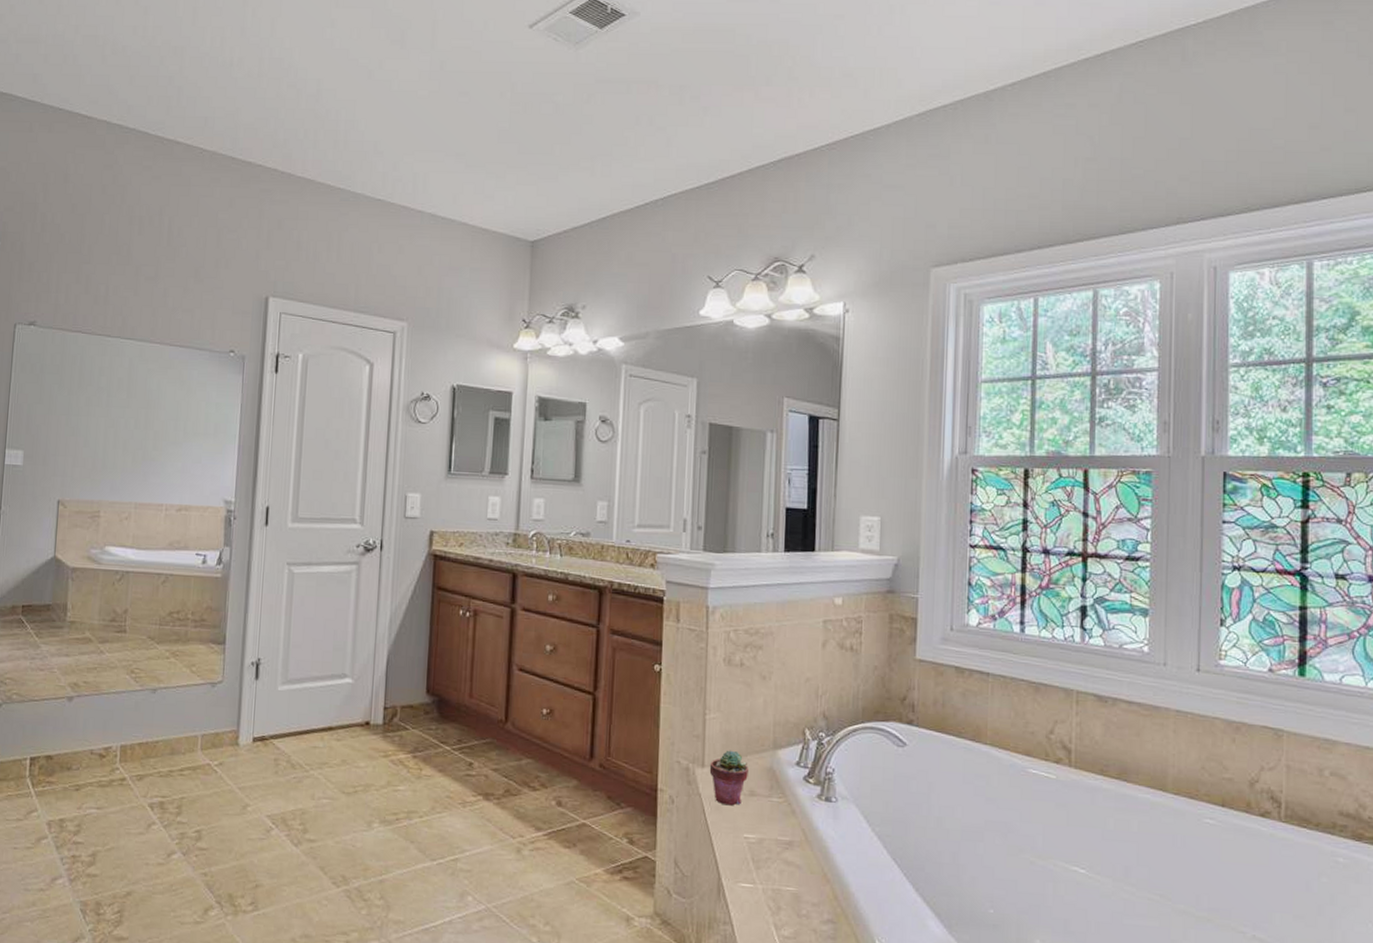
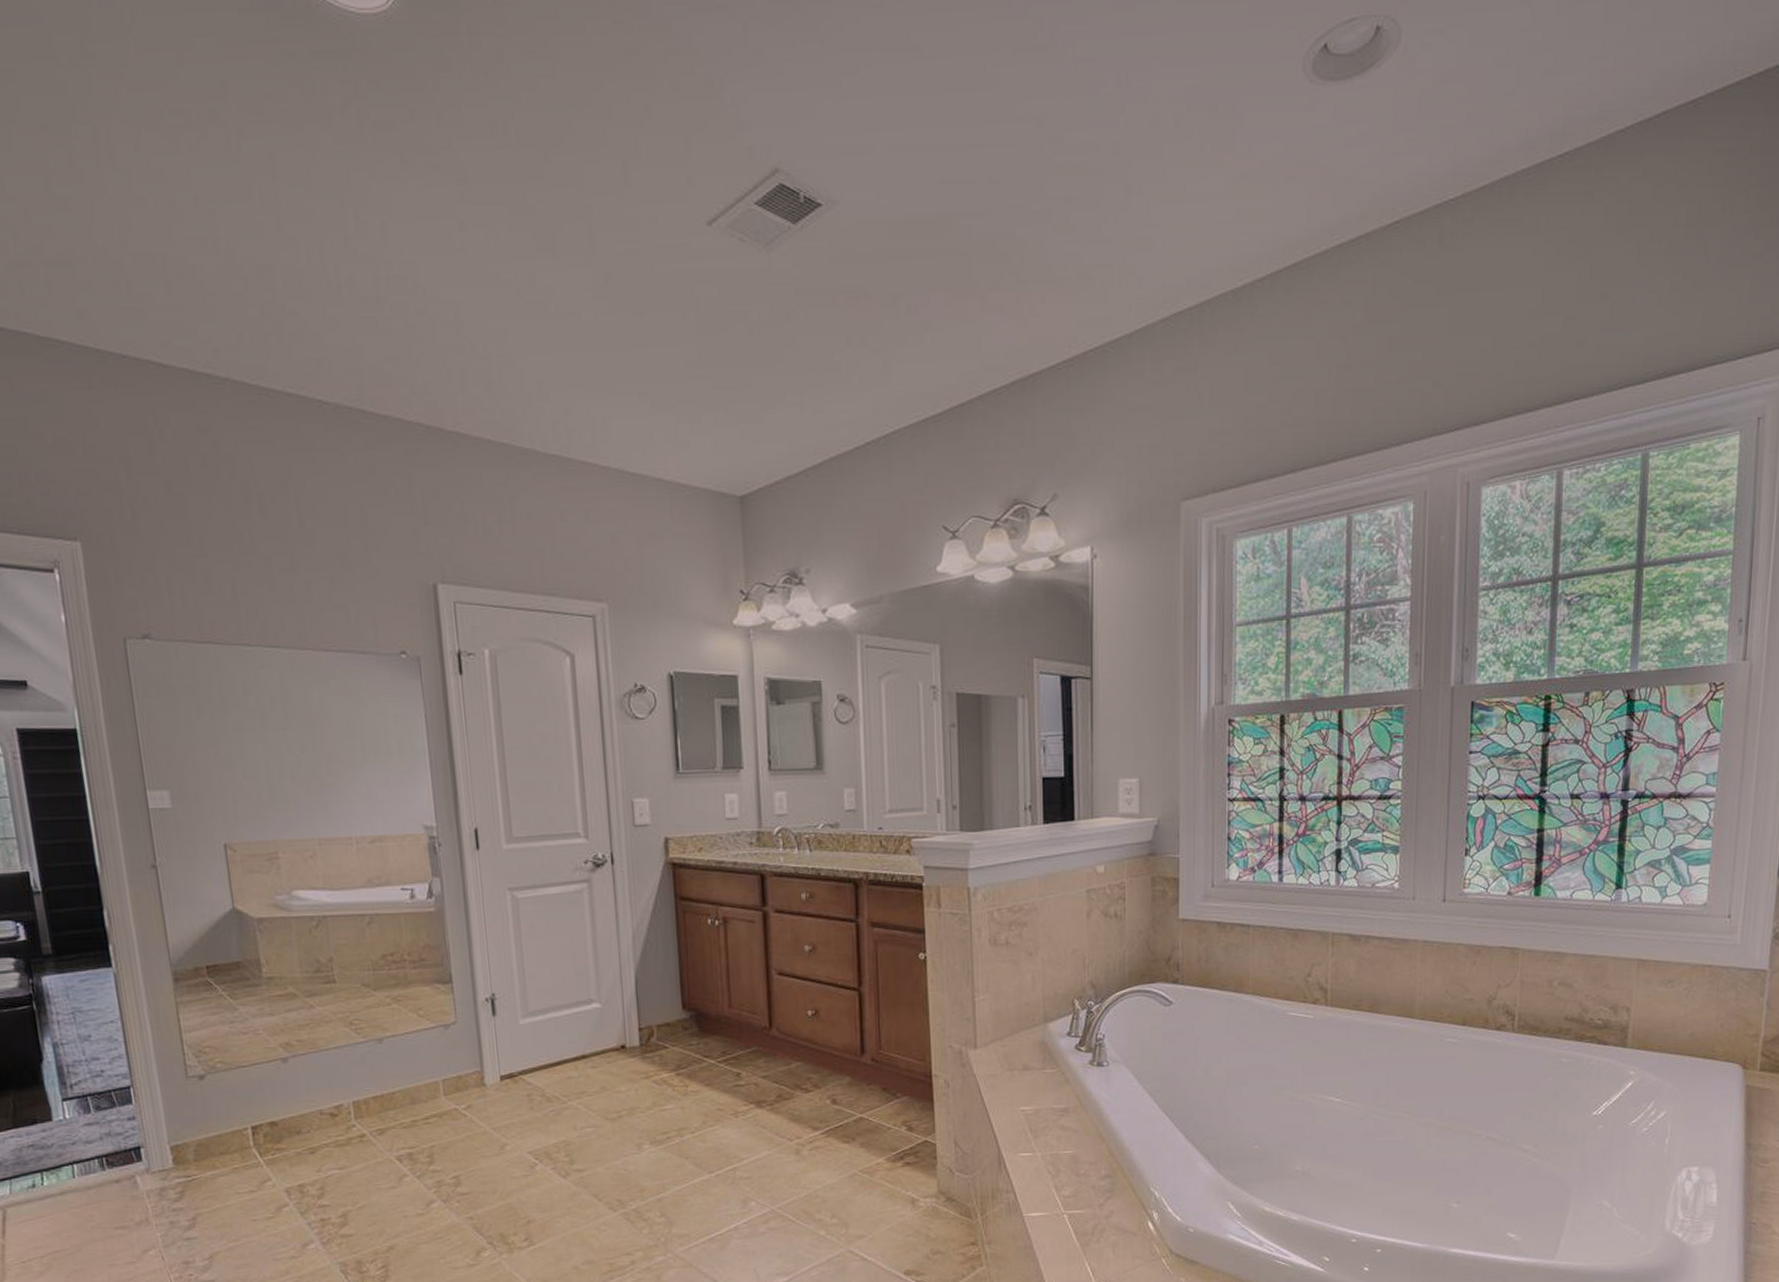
potted succulent: present [709,750,748,806] -> none [982,1029,1021,1082]

